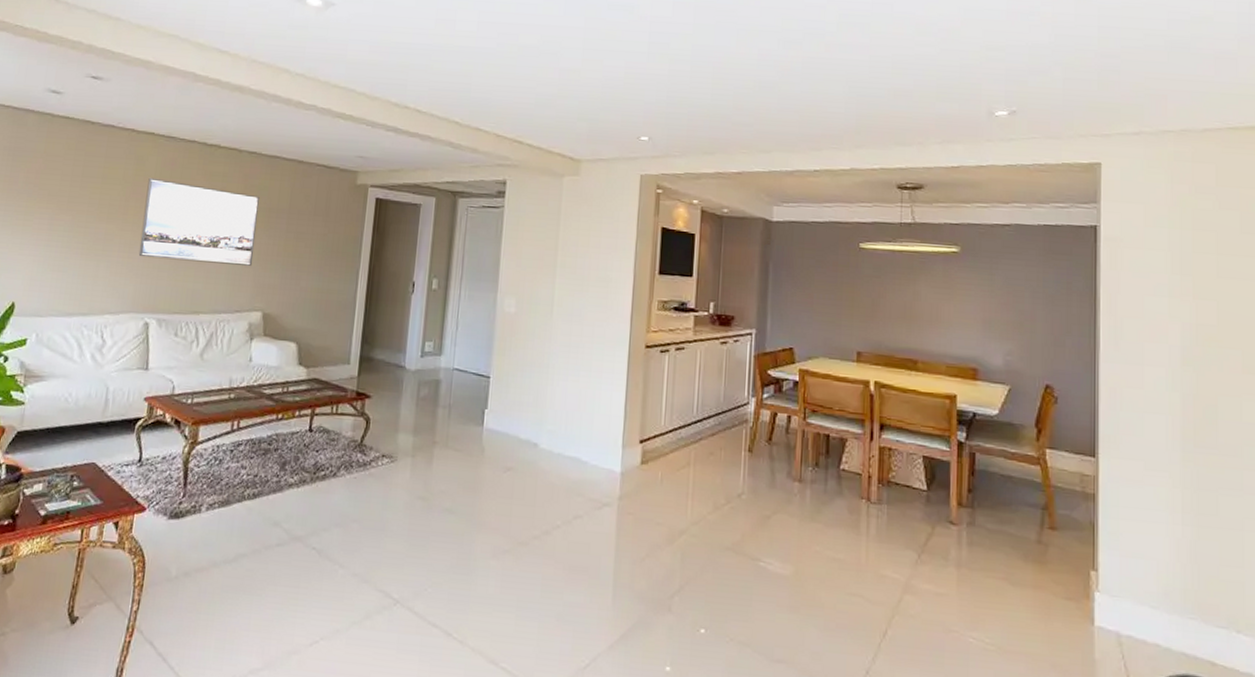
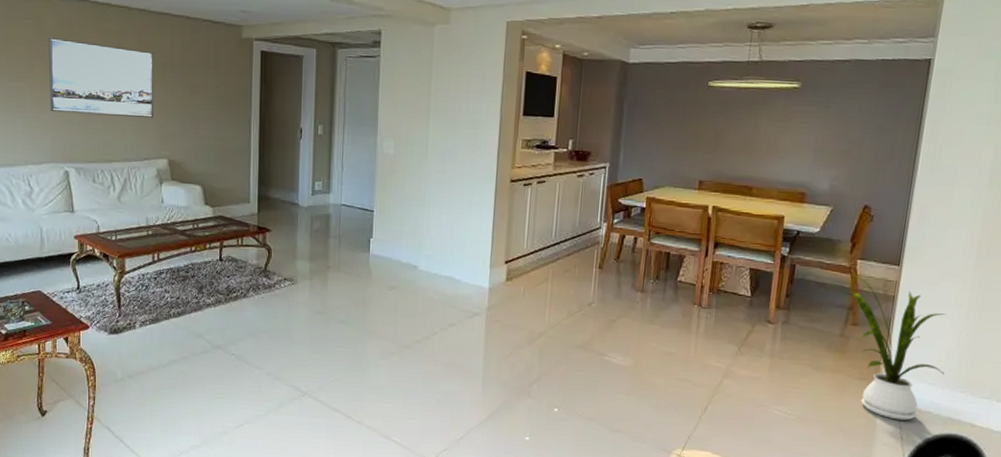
house plant: none [1037,464,1168,656] -> present [848,273,946,421]

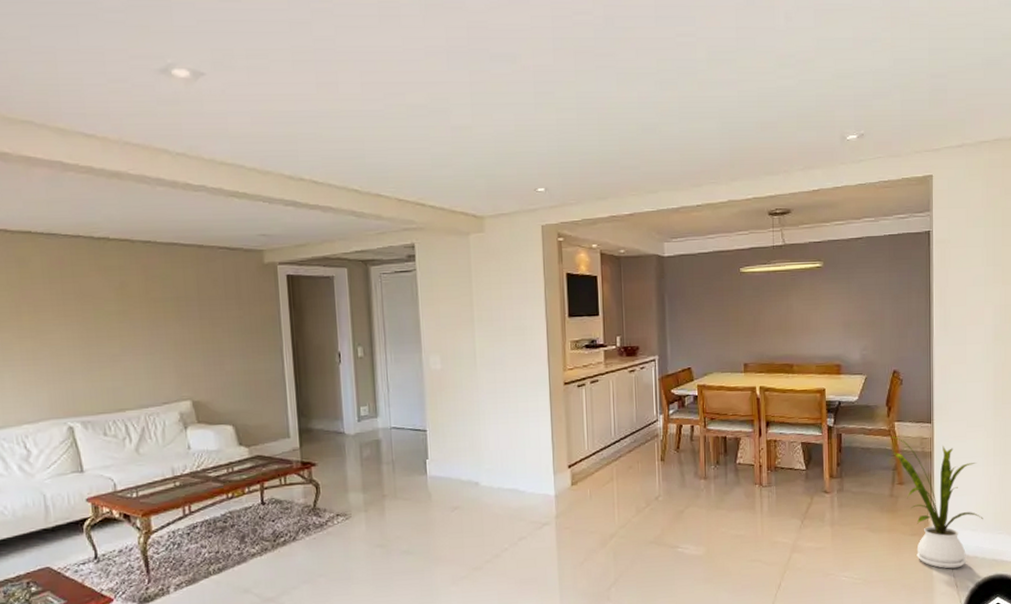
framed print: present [48,37,154,118] -> none [36,279,171,363]

